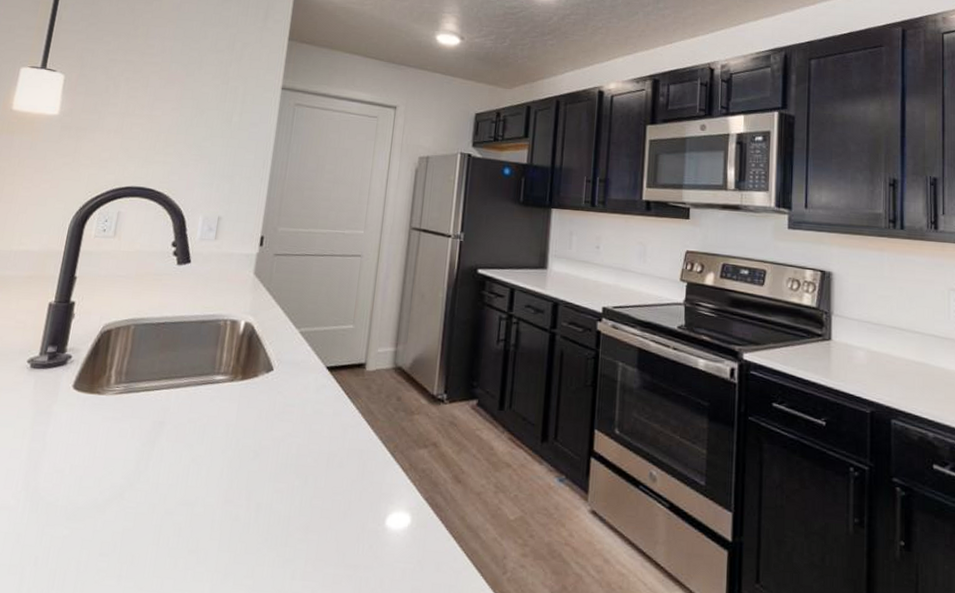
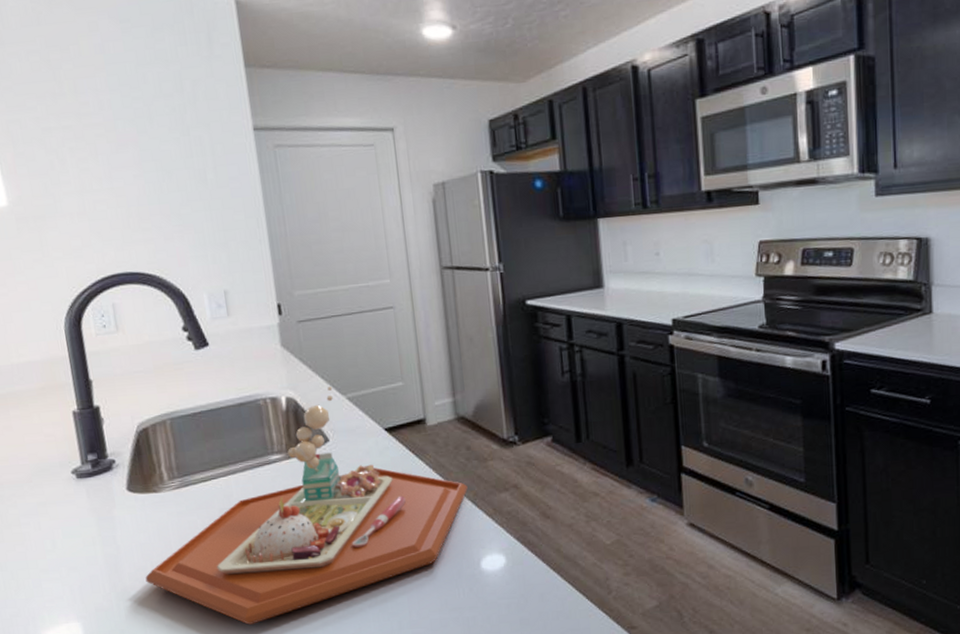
food tray: none [59,318,390,549] -> present [145,387,468,625]

